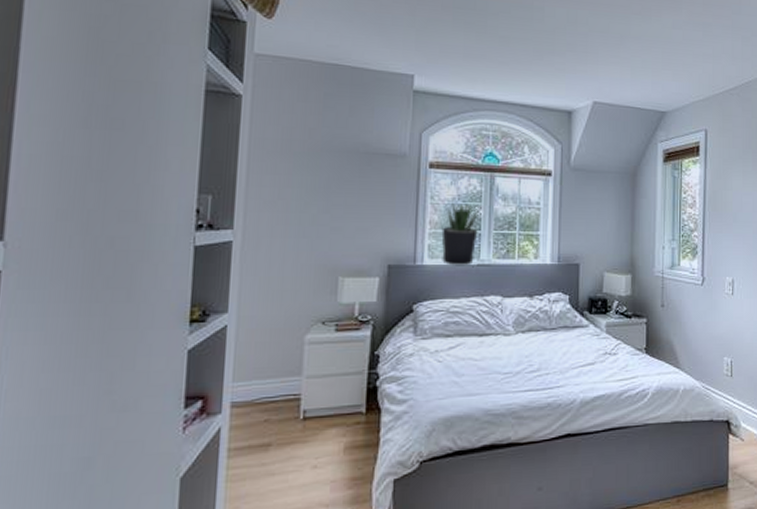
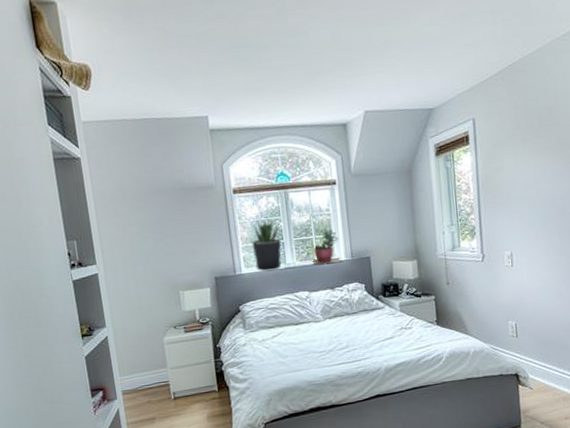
succulent plant: none [511,224,547,267] -> present [312,228,342,265]

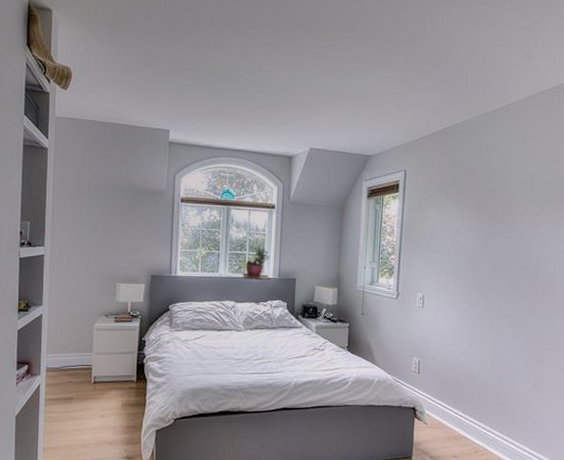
planter: present [251,217,282,272] -> none [190,226,218,278]

